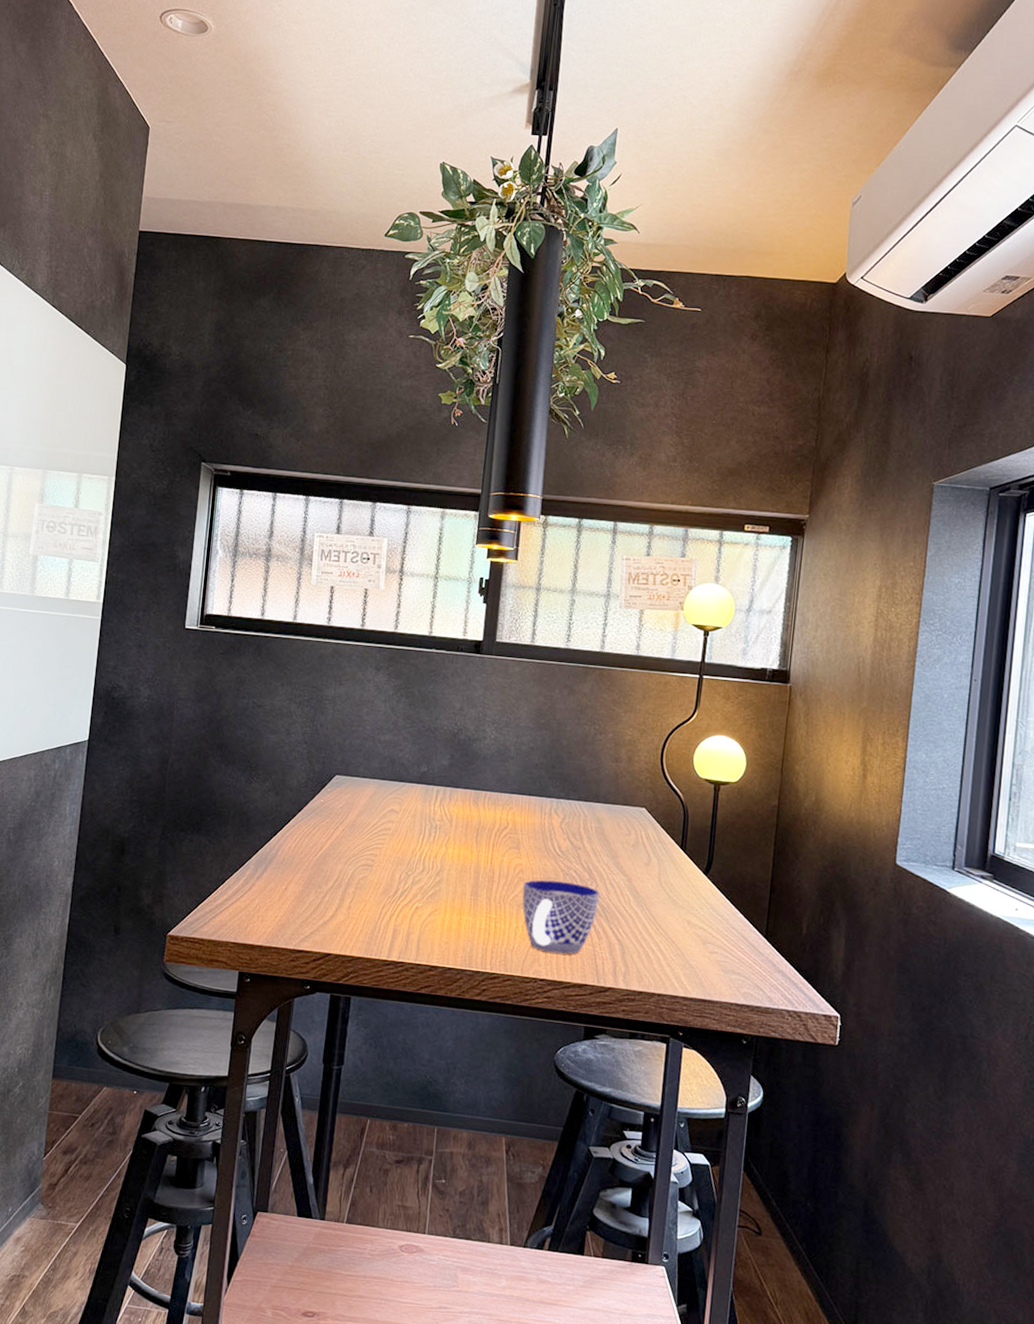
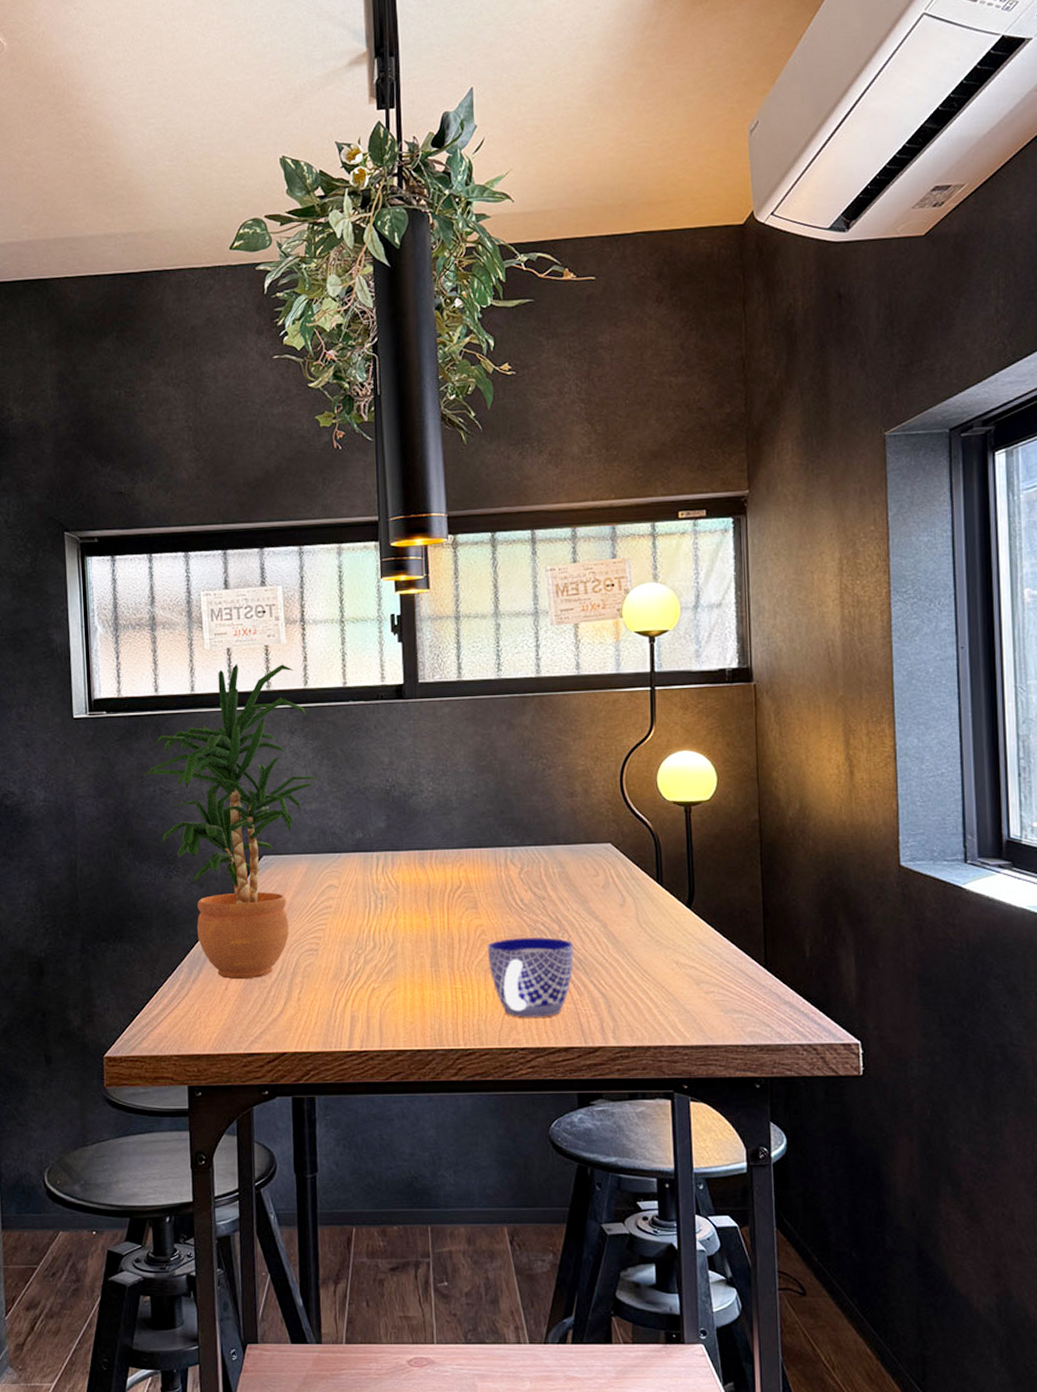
potted plant: none [238,601,397,884] -> present [141,664,320,980]

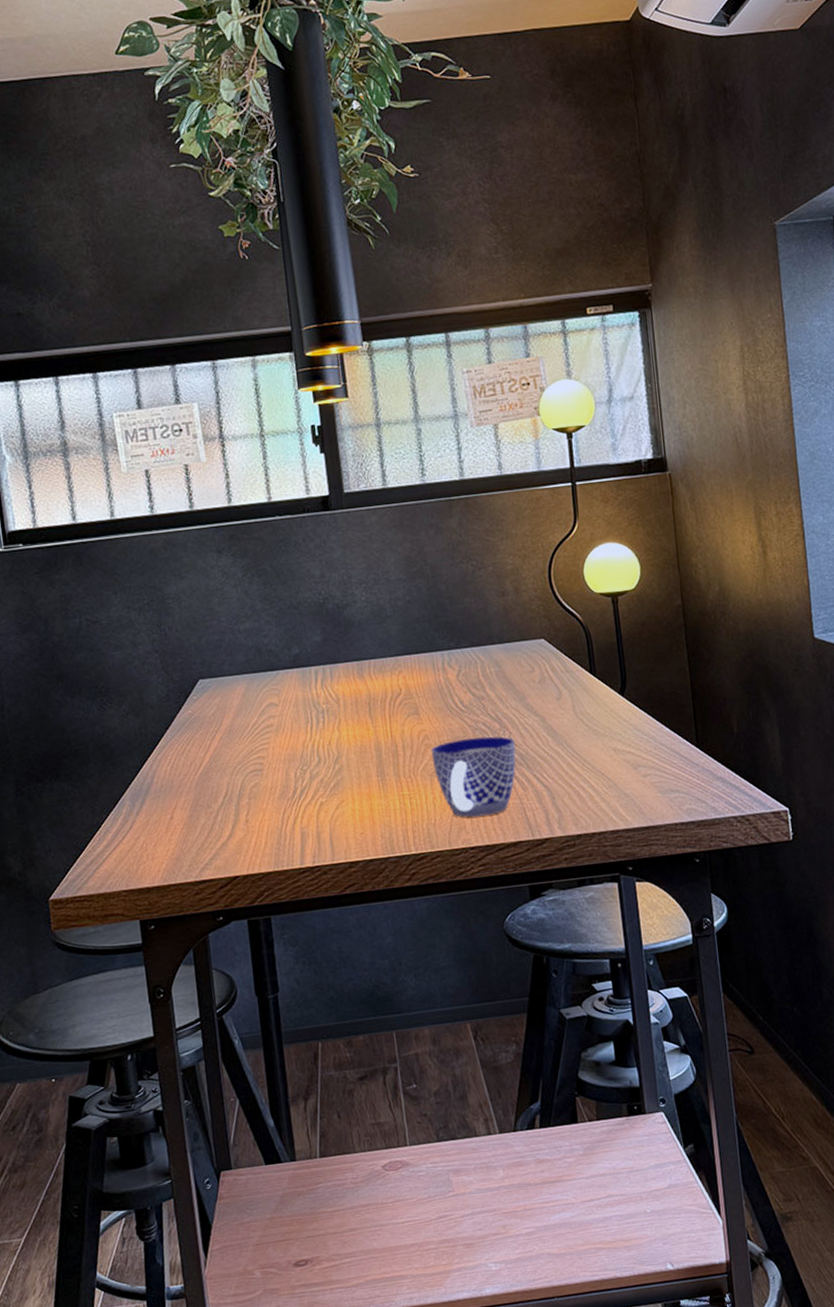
potted plant: present [141,664,320,980] -> none [64,482,252,808]

